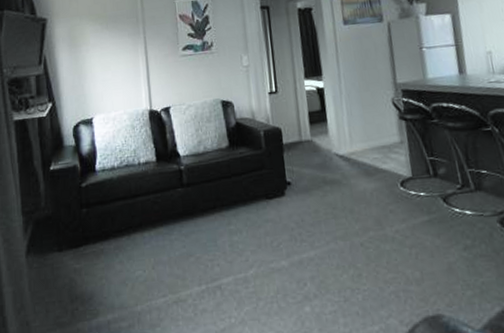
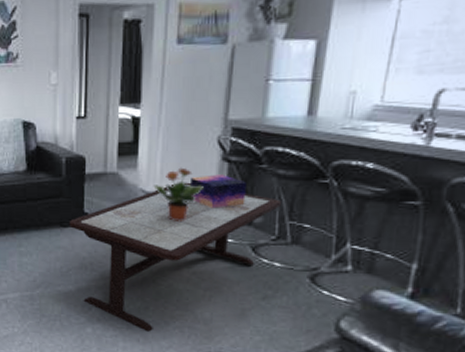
coffee table: none [273,142,458,302] -> present [69,182,281,332]
potted plant: none [345,129,389,181] -> present [153,167,204,221]
decorative box: none [376,132,427,165] -> present [189,174,246,209]

